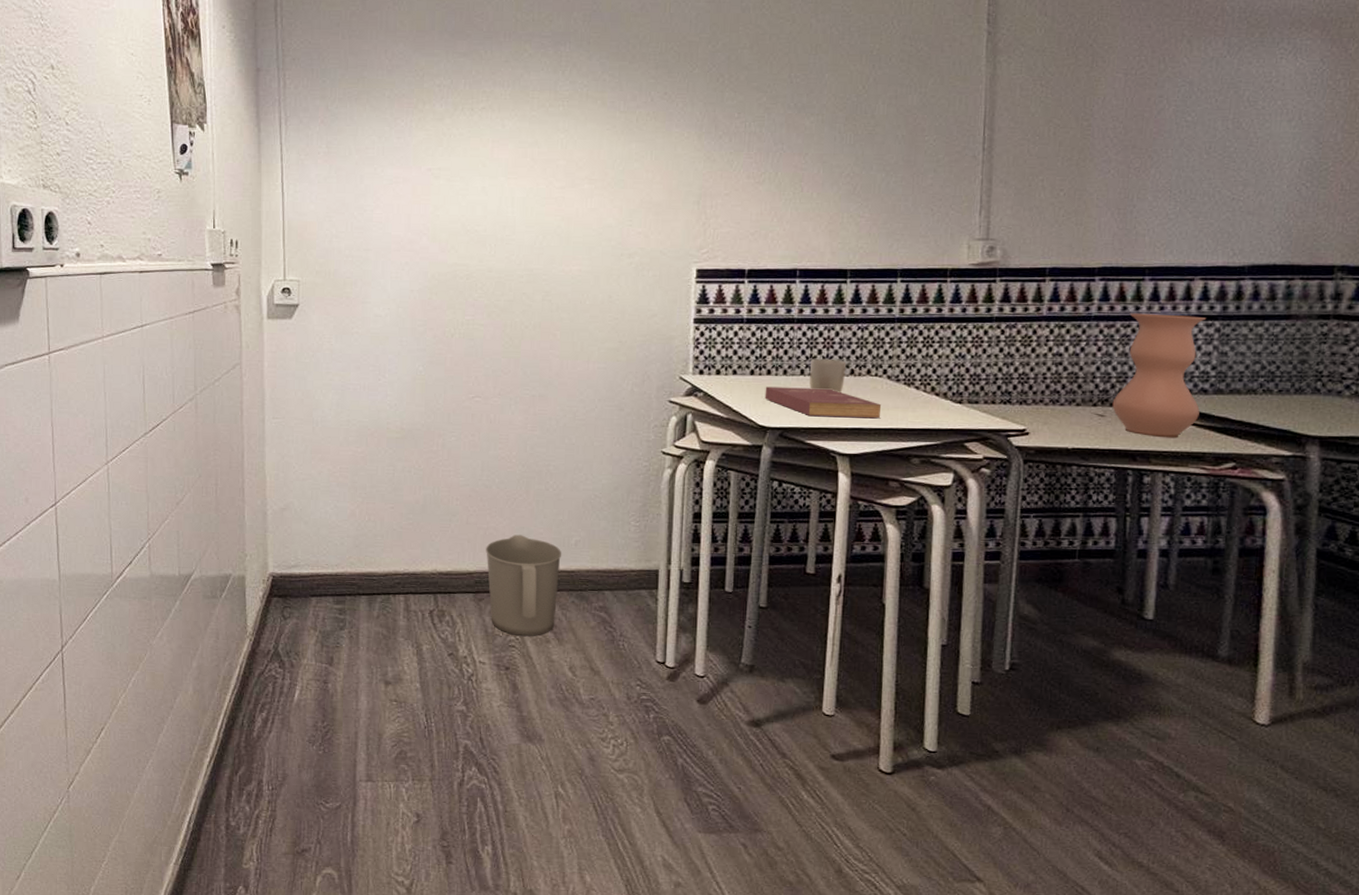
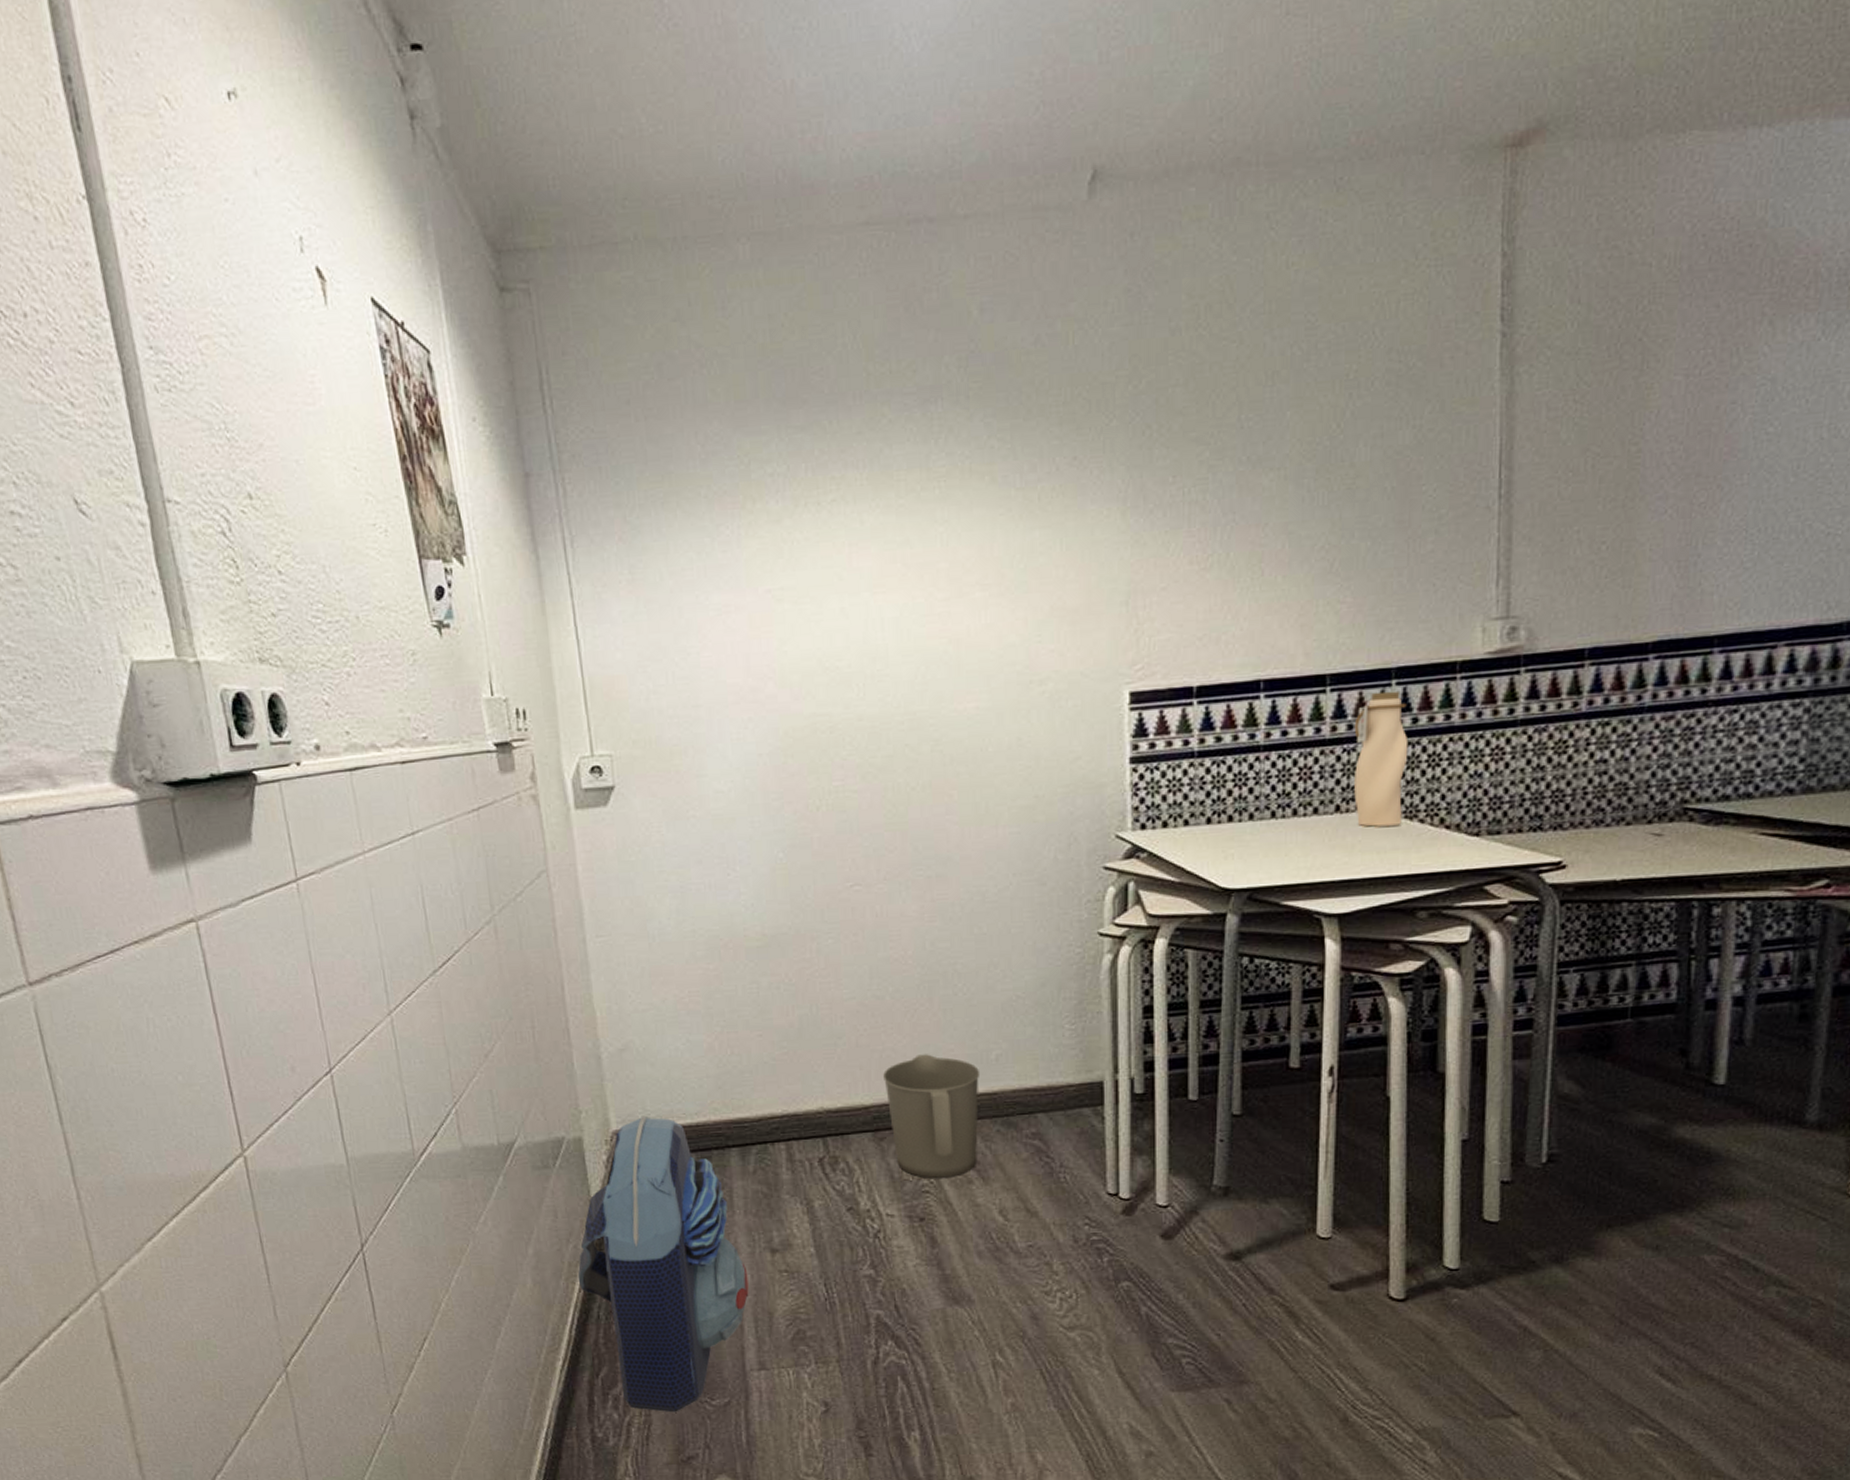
backpack: none [229,563,365,811] -> present [578,1115,749,1413]
book: present [765,386,882,419] -> none [1226,832,1377,869]
cup: present [809,358,846,392] -> none [1282,793,1329,836]
water bottle: none [865,286,909,389] -> present [1354,691,1409,827]
vase: present [1112,313,1207,438] -> none [1672,694,1794,857]

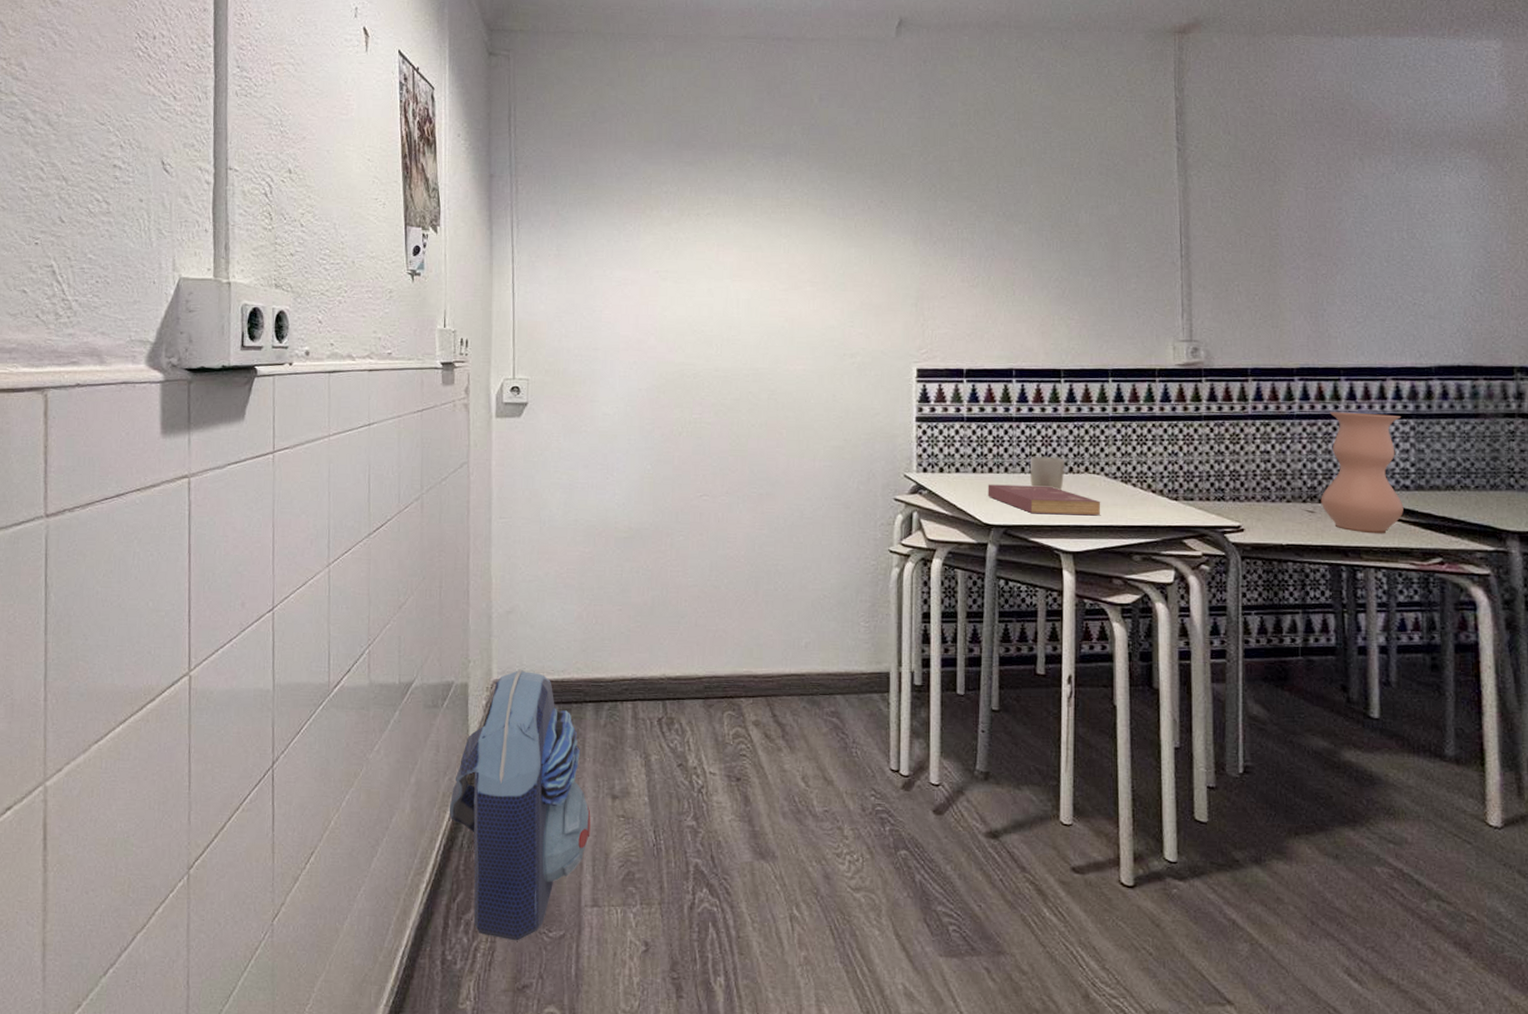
mug: present [883,1054,981,1179] -> none [715,637,792,745]
book: none [1226,832,1377,869] -> present [987,484,1101,516]
cup: none [1282,793,1329,836] -> present [1029,456,1064,490]
water bottle: present [1354,691,1409,827] -> none [1082,385,1123,487]
vase: none [1672,694,1794,857] -> present [1321,412,1404,534]

